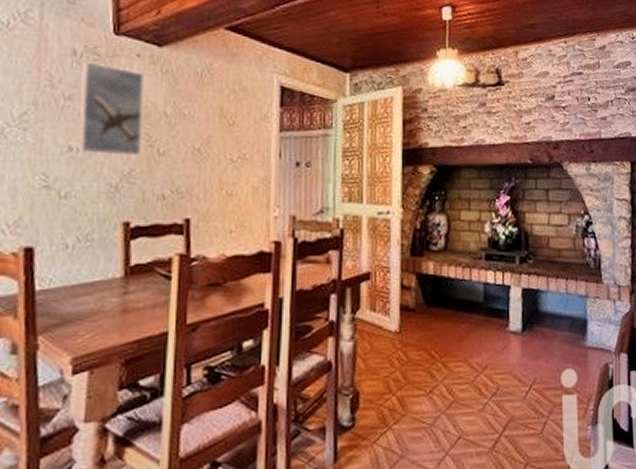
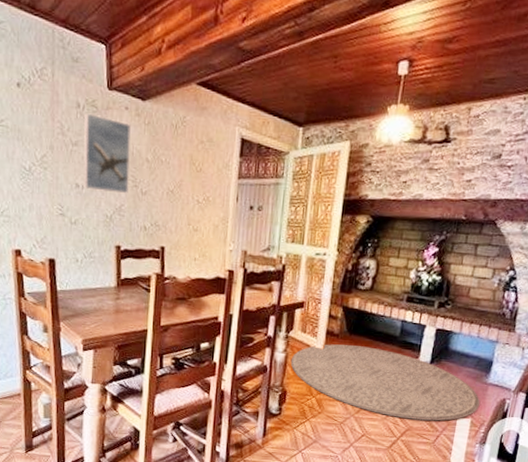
rug: none [360,319,582,407] -> present [290,344,480,421]

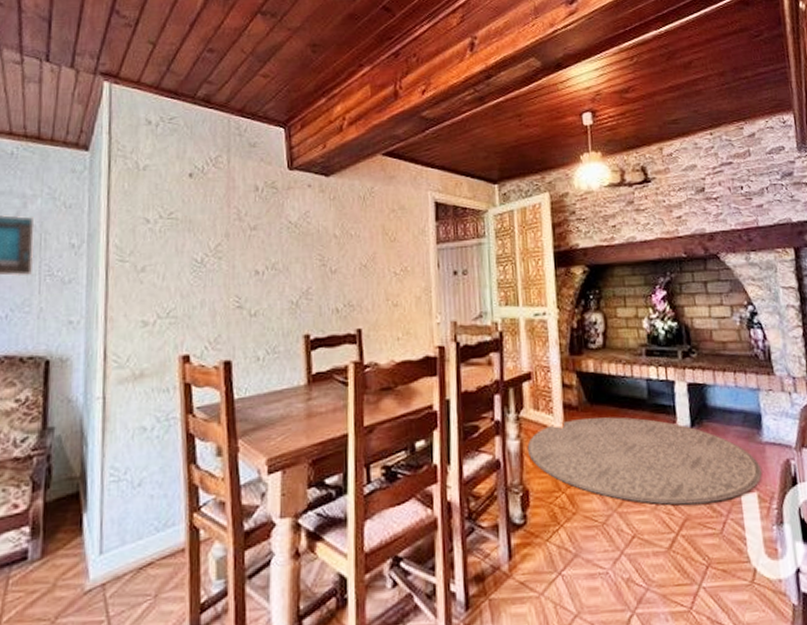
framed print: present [83,112,131,194] -> none [262,194,317,276]

